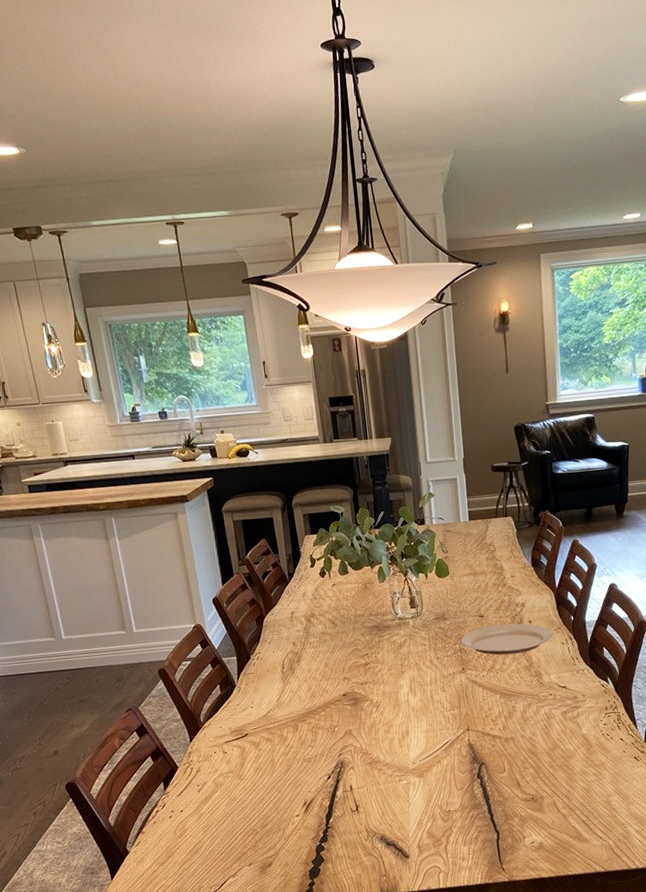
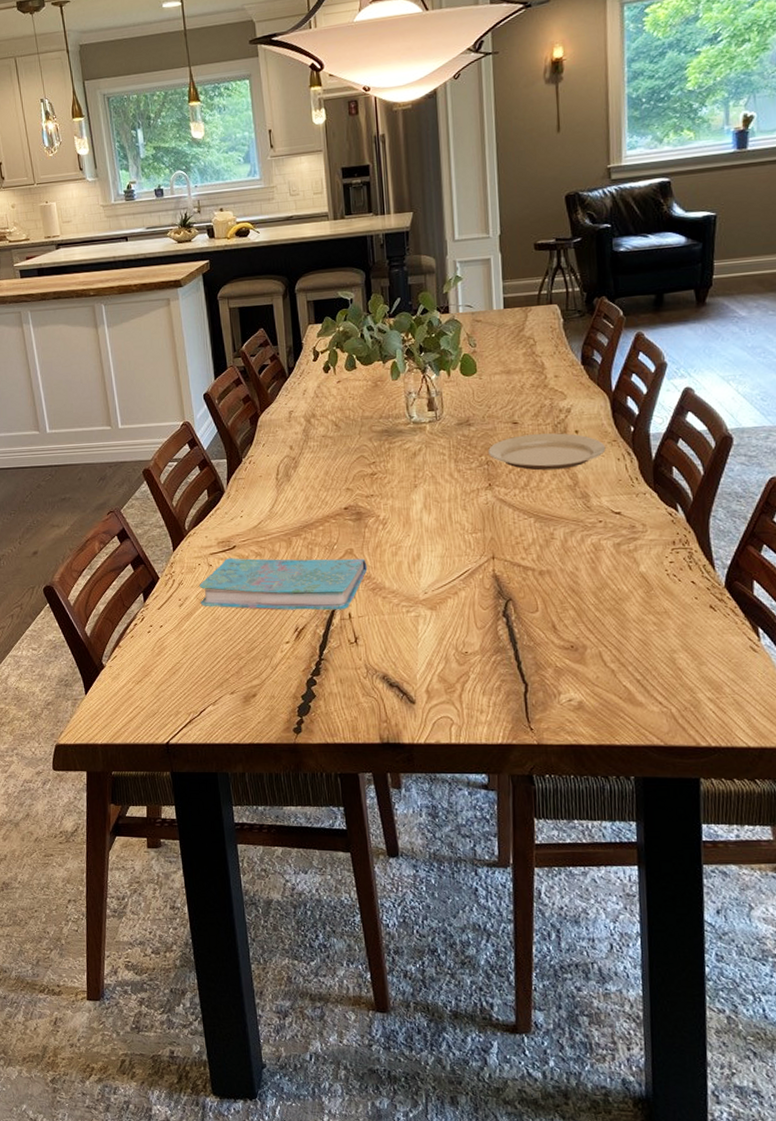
cover: none [215,737,365,790] -> present [199,558,368,611]

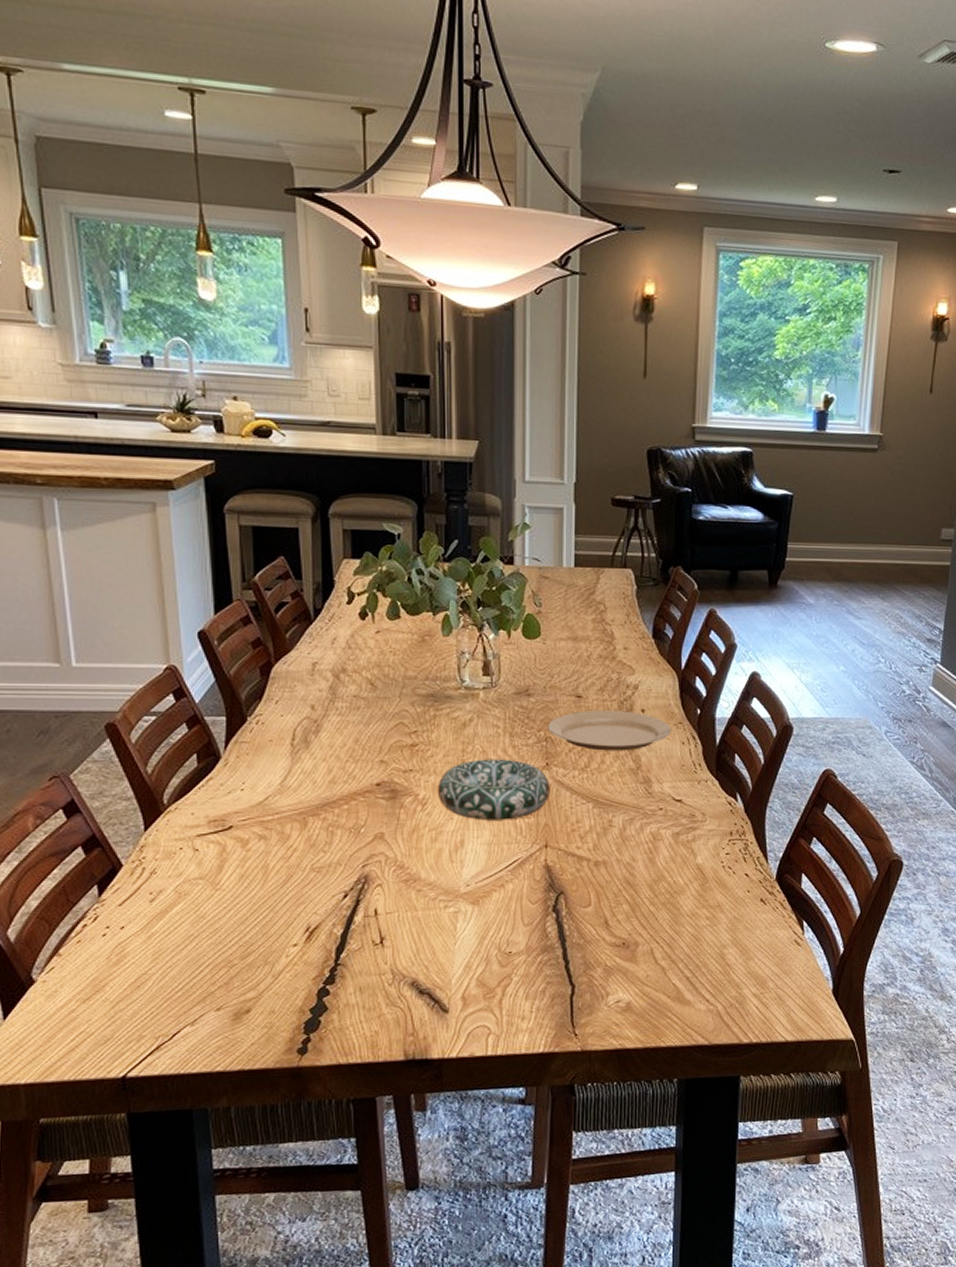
cover: present [199,558,368,611] -> none [179,841,401,906]
decorative bowl: none [395,482,494,536] -> present [437,759,550,820]

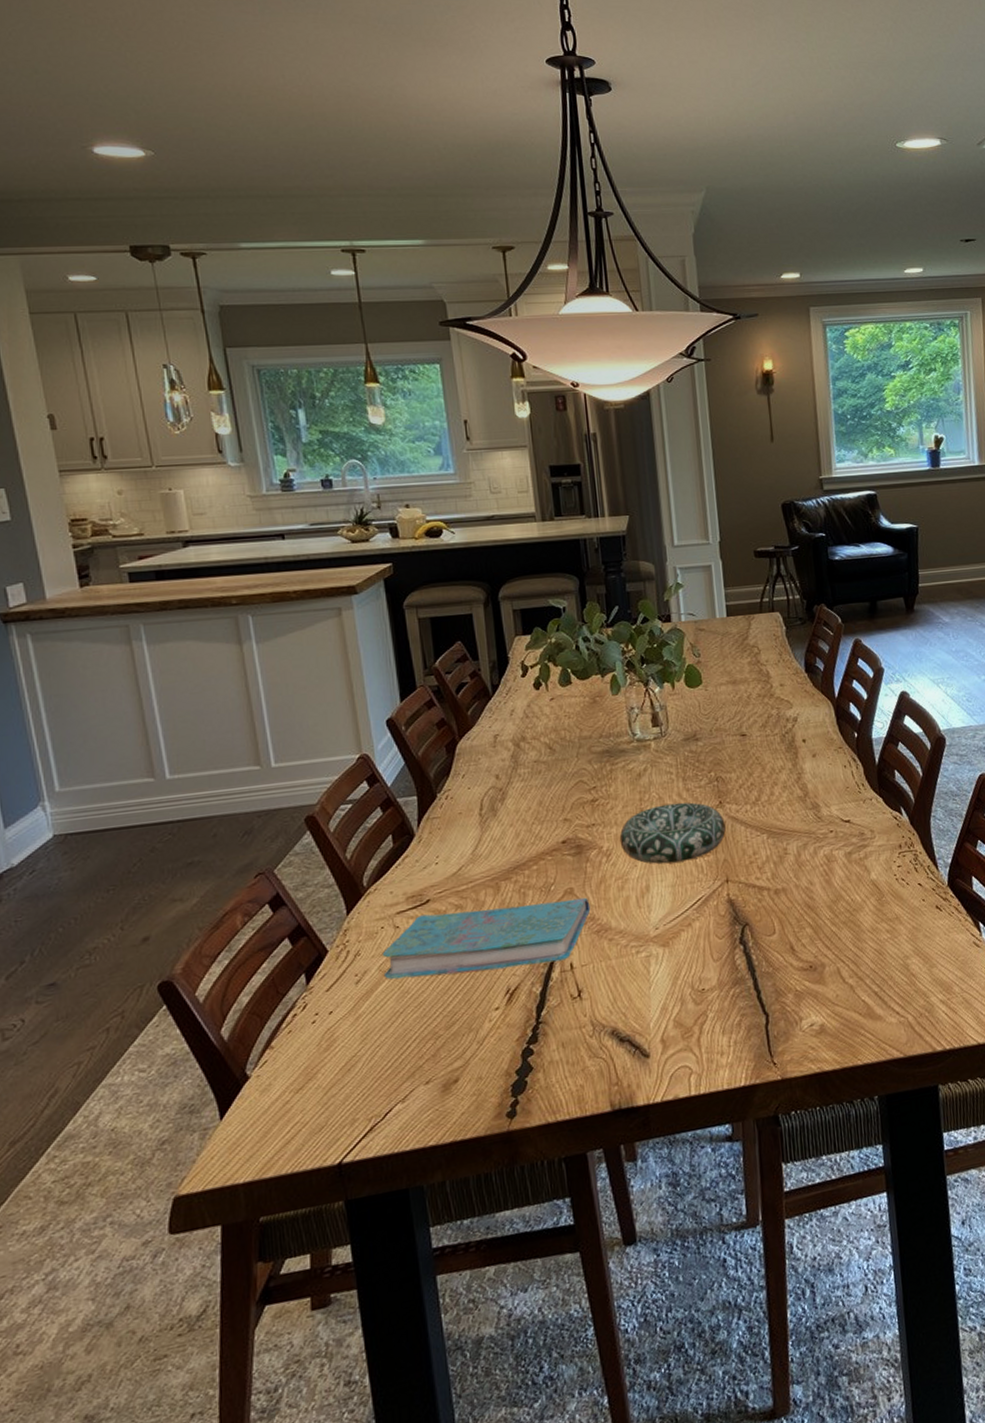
cover: none [179,841,401,906] -> present [382,897,591,980]
plate: present [548,711,671,751] -> none [717,743,833,784]

